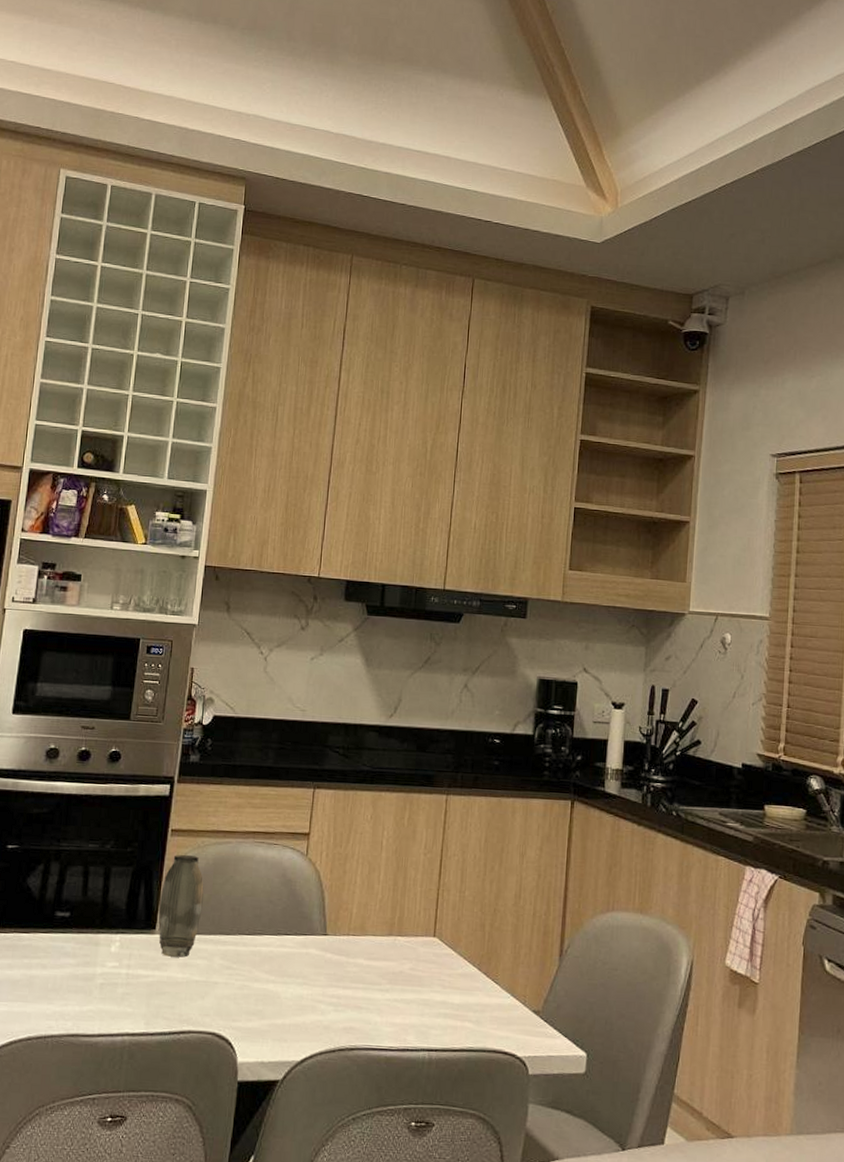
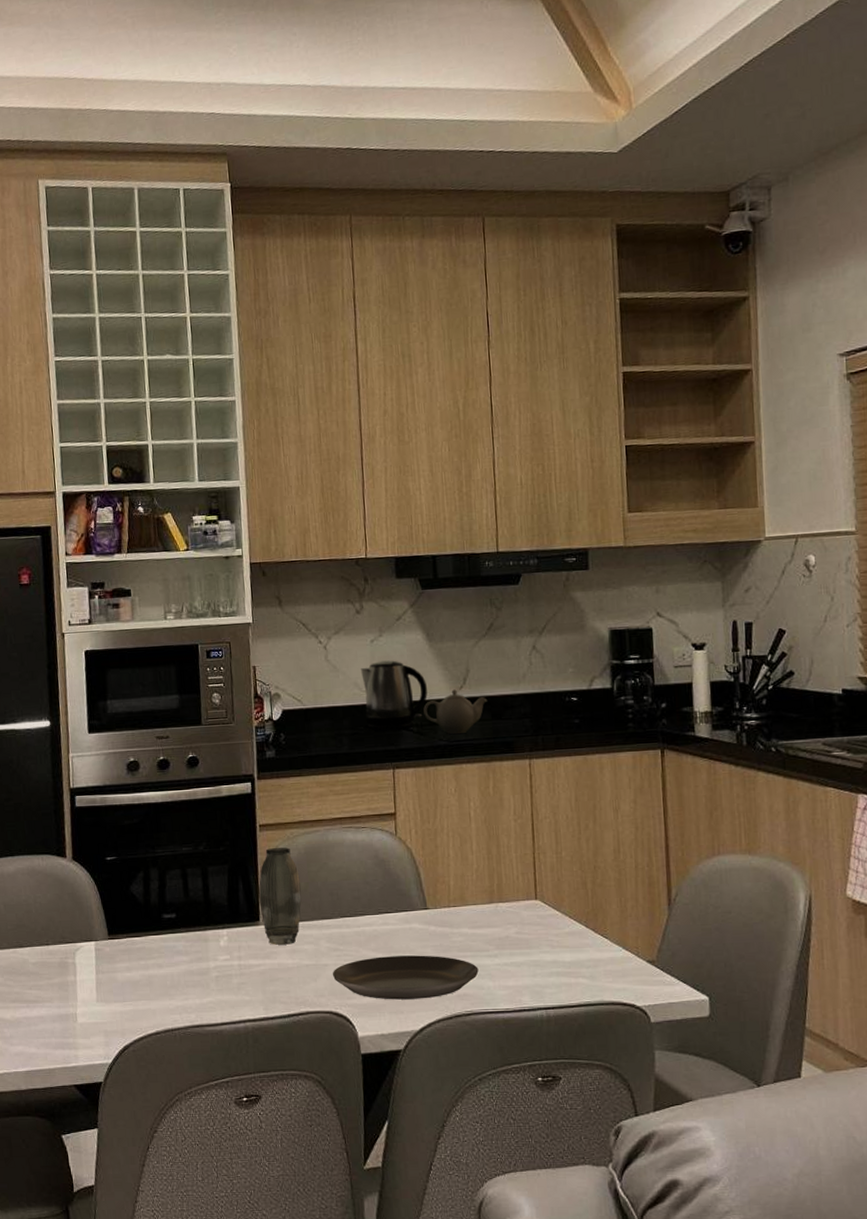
plate: none [220,979,368,1029] -> present [332,955,479,1000]
kettle: none [293,679,359,751] -> present [361,660,427,732]
teapot: none [352,716,415,761] -> present [423,689,488,734]

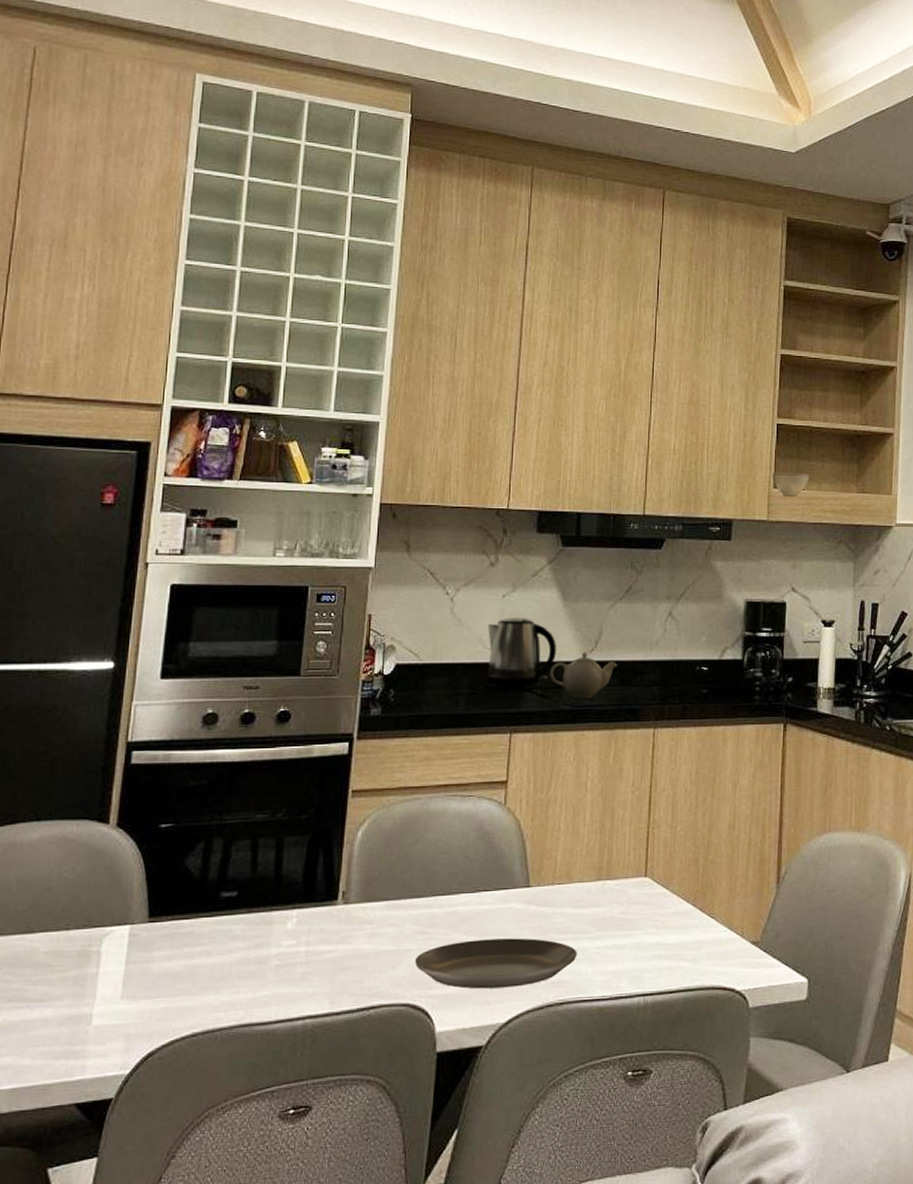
vase: present [259,847,302,945] -> none [341,817,391,928]
bowl: none [625,494,666,521] -> present [772,473,810,498]

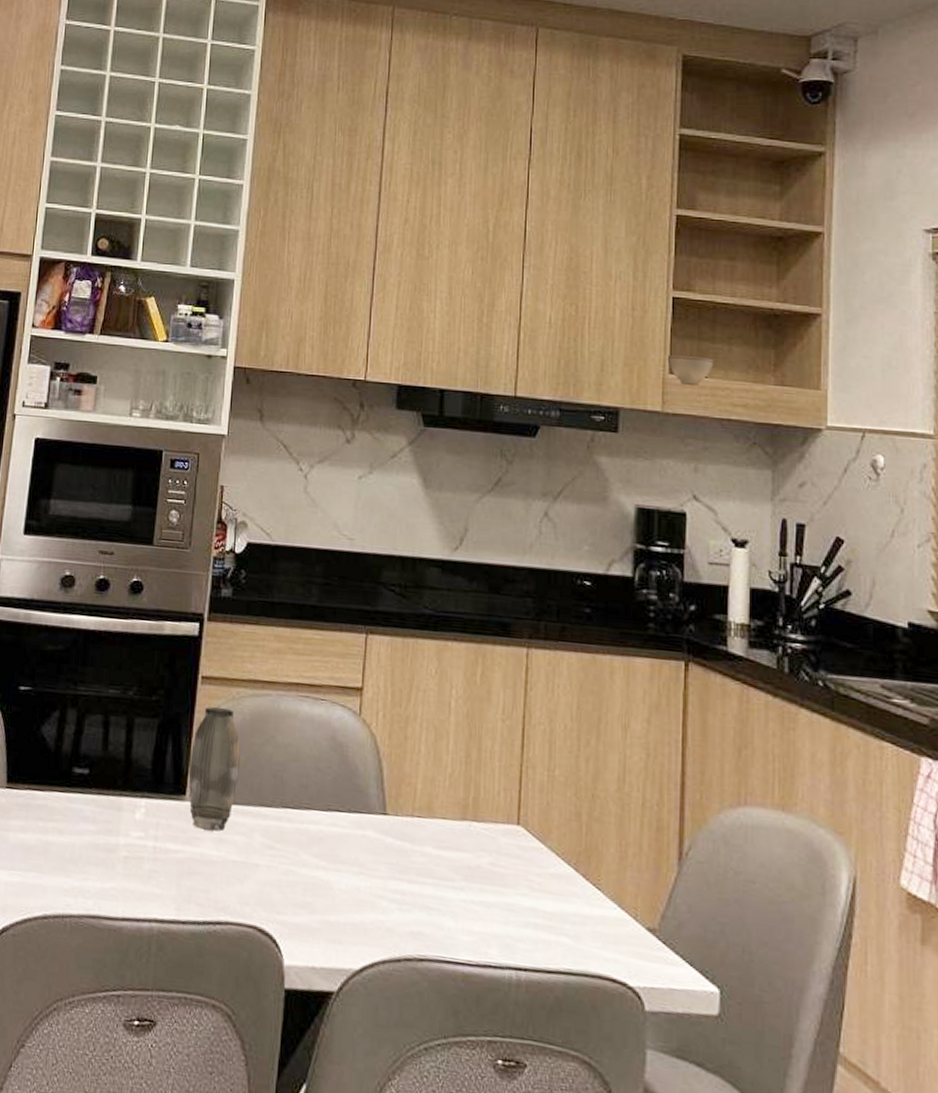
vase: none [341,817,391,928] -> present [188,707,240,831]
plate: present [414,938,577,989] -> none [262,865,439,931]
kettle: present [486,617,556,693] -> none [340,502,417,589]
teapot: present [550,652,618,698] -> none [410,549,486,604]

